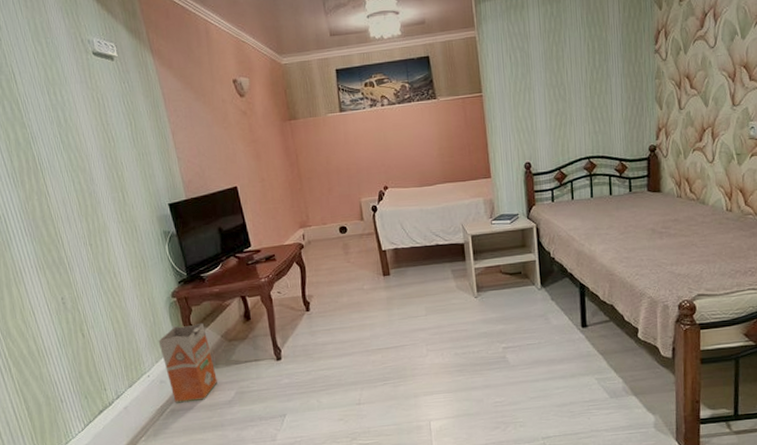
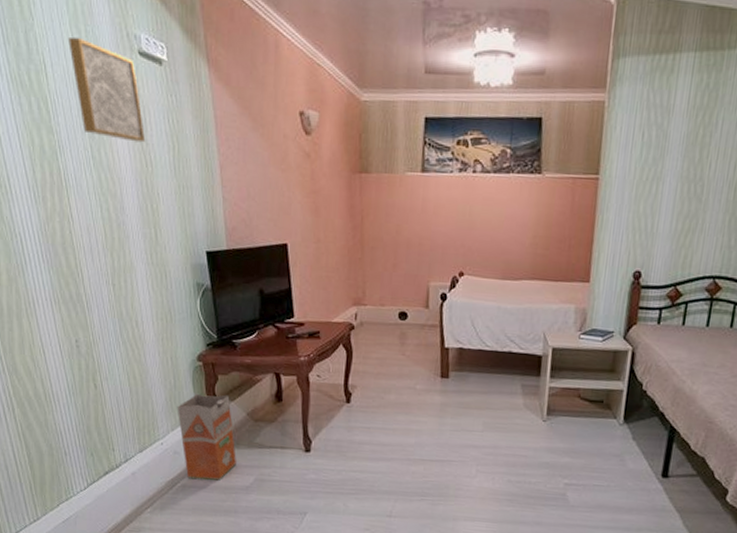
wall art: none [32,48,107,124] -> present [68,36,146,143]

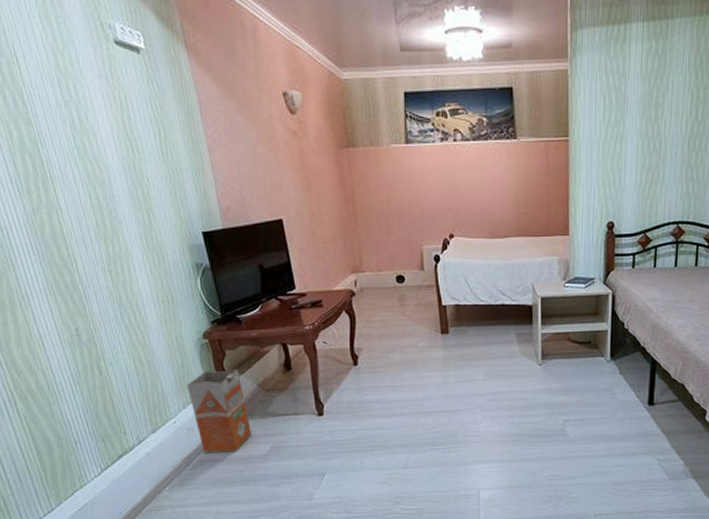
wall art: present [68,36,146,143] -> none [39,28,130,130]

